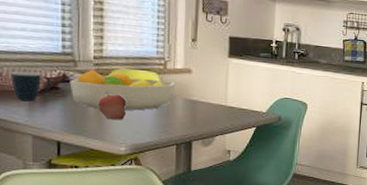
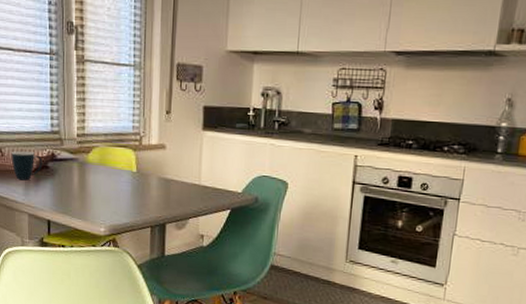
fruit bowl: present [69,69,176,111] -> none [57,147,150,190]
fruit: present [98,91,127,120] -> none [81,170,106,200]

